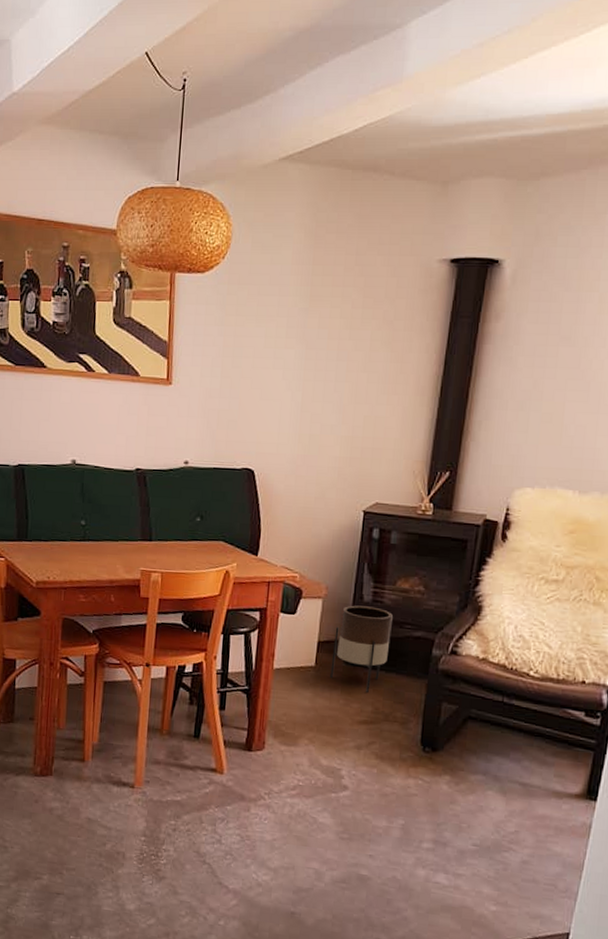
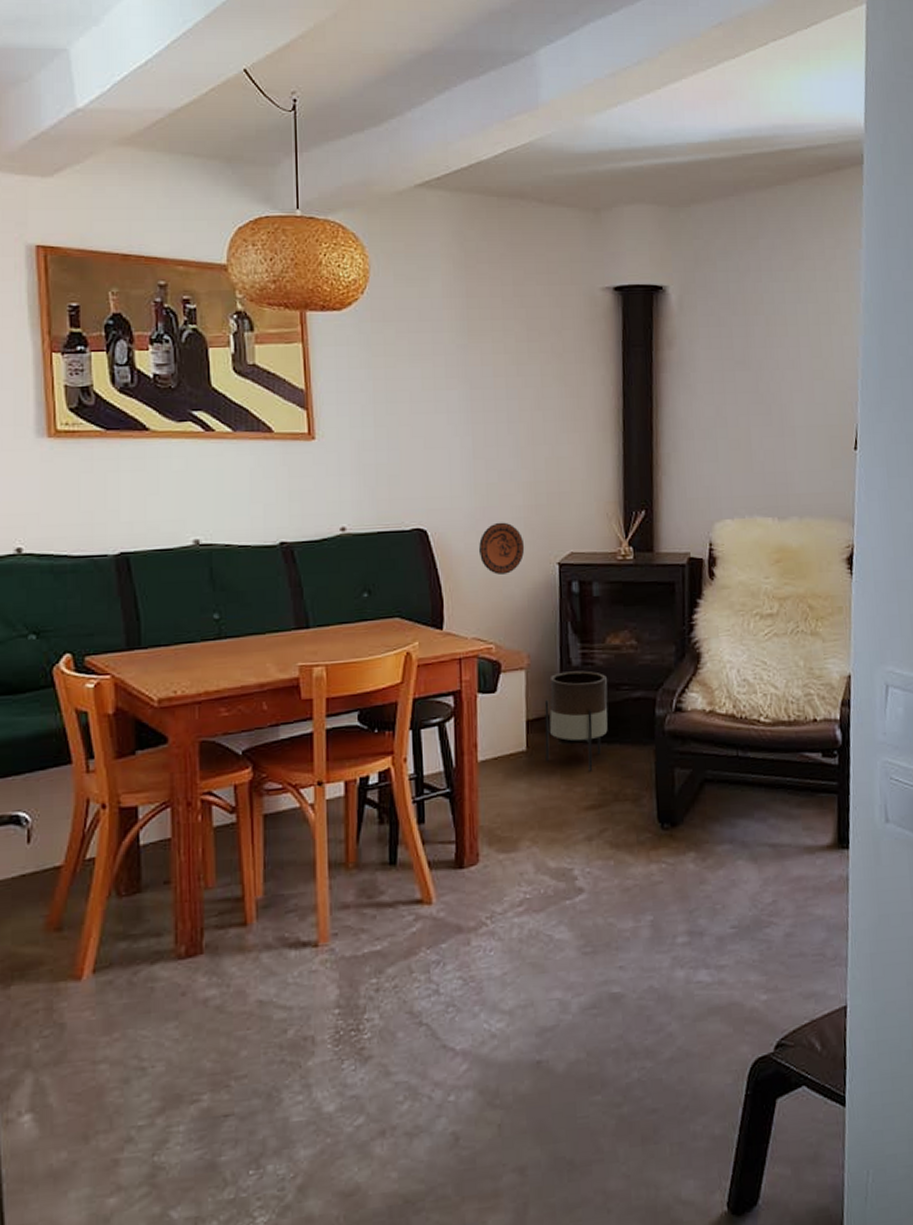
decorative plate: none [296,469,336,515] -> present [479,522,525,575]

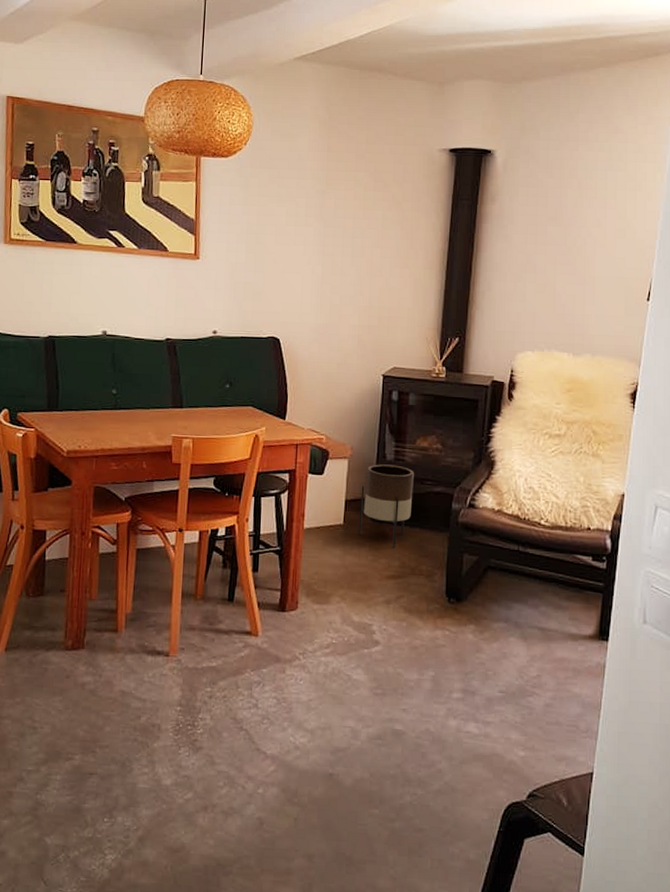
decorative plate: present [479,522,525,575] -> none [320,337,357,380]

